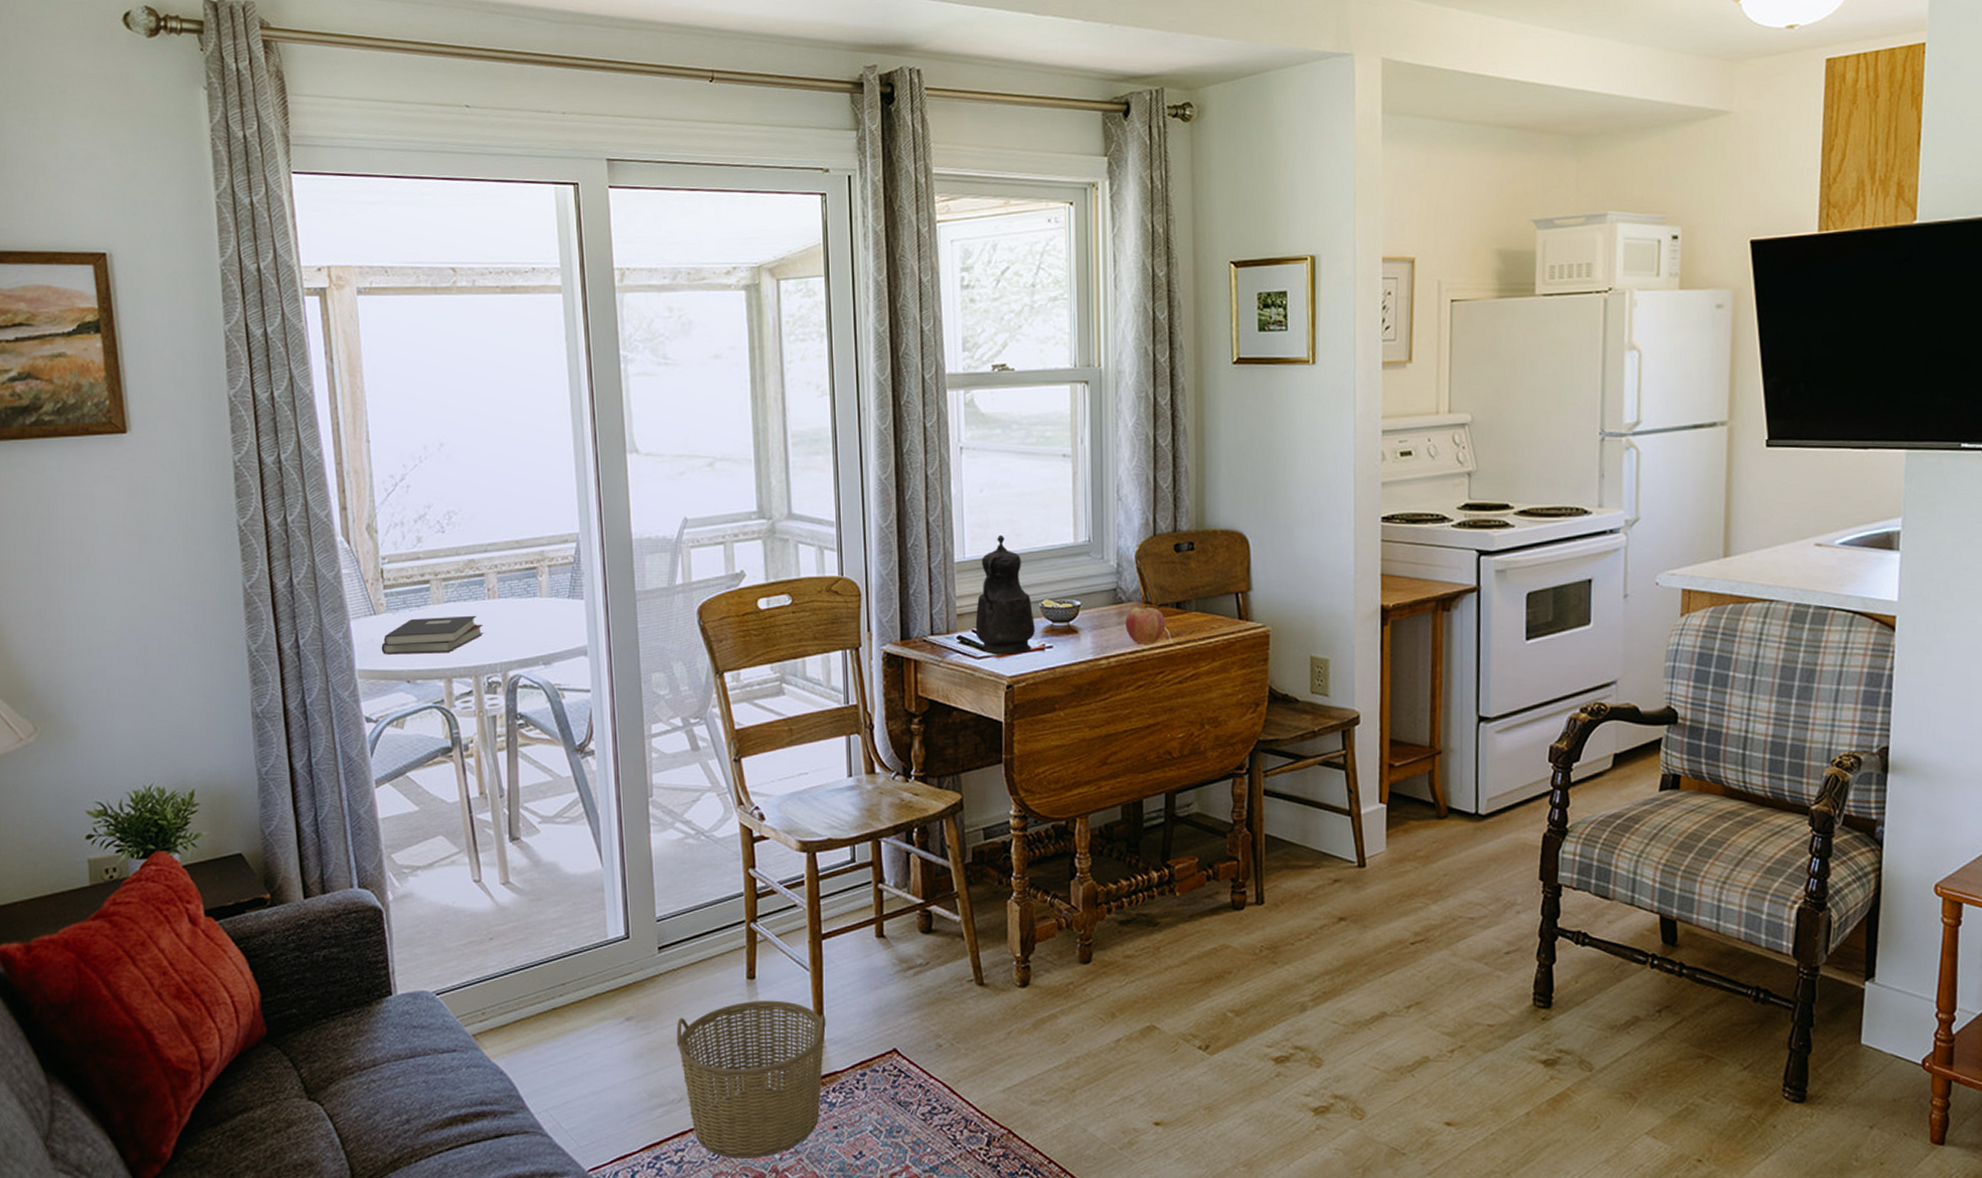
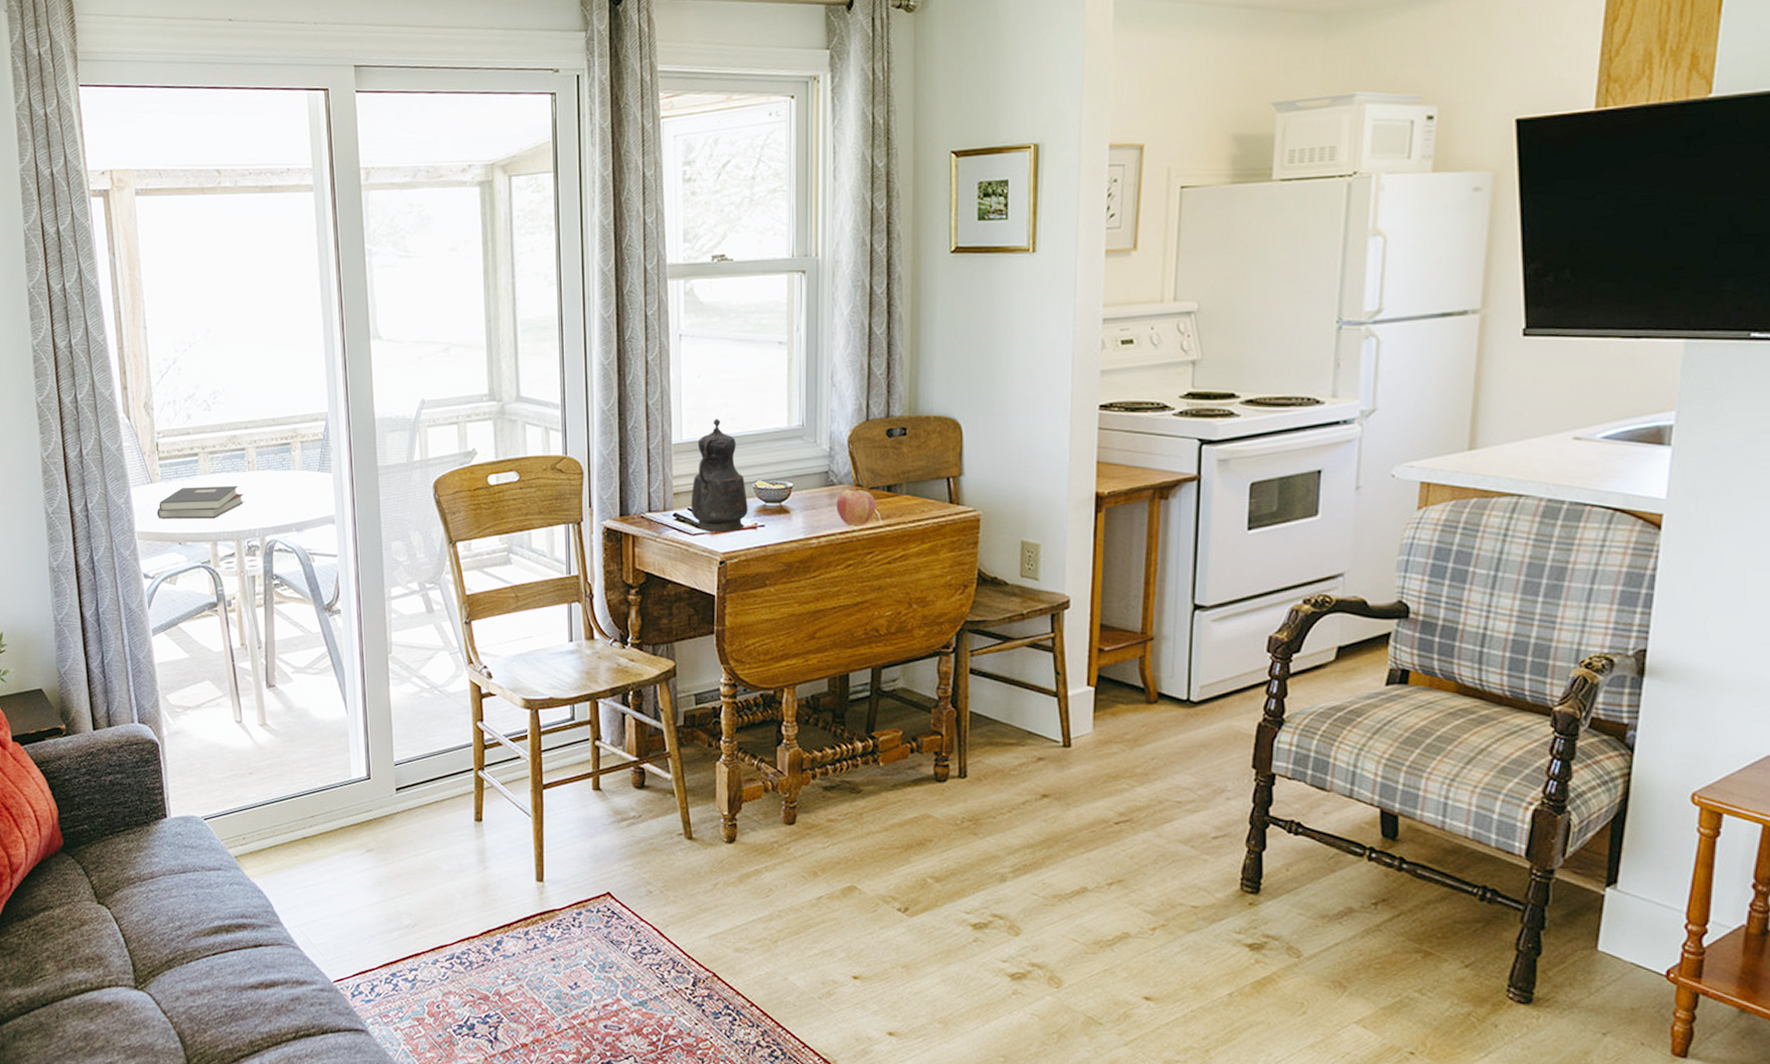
basket: present [676,1000,826,1159] -> none [411,841,546,982]

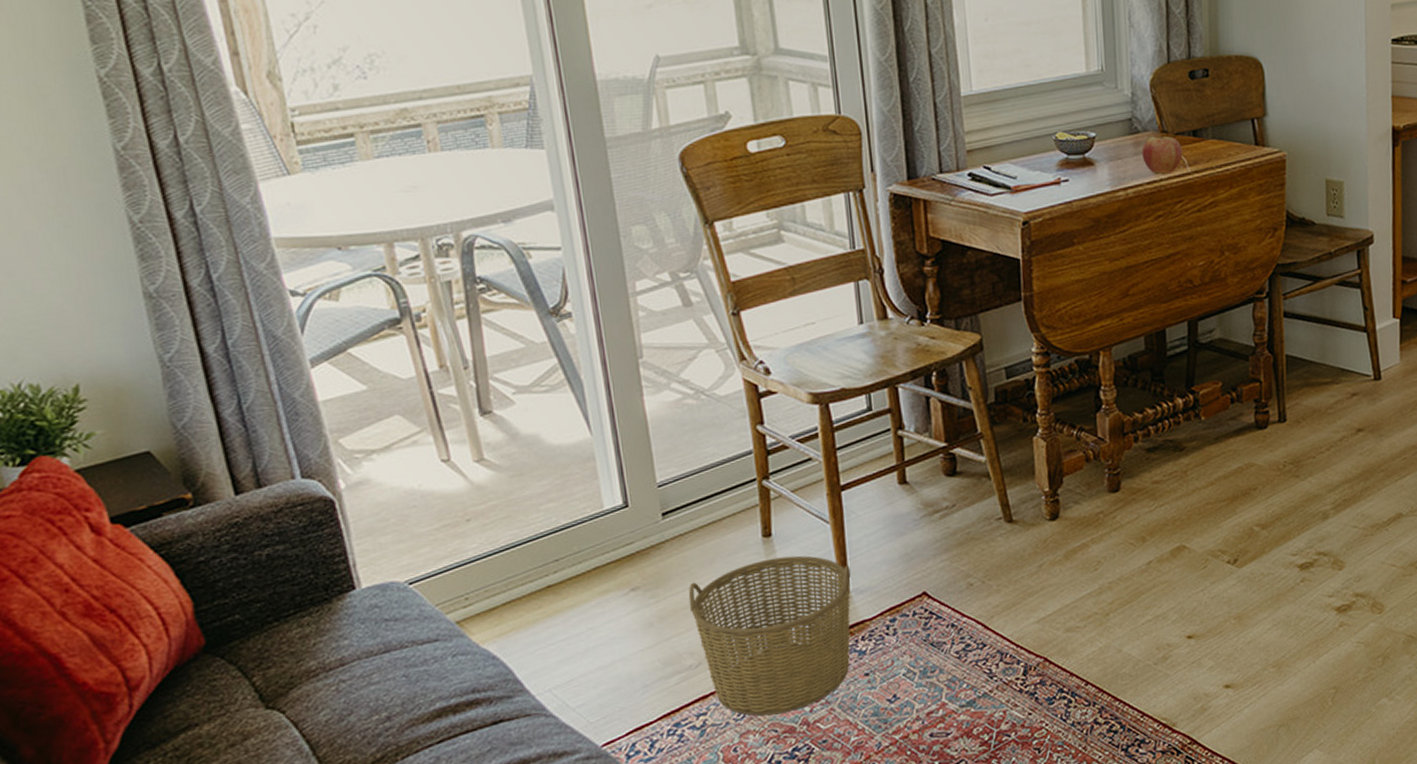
hardback book: present [157,485,244,518] -> none [301,171,426,219]
basket: none [411,841,546,982] -> present [688,555,851,716]
coffeepot: present [691,418,748,532] -> none [986,65,1050,191]

